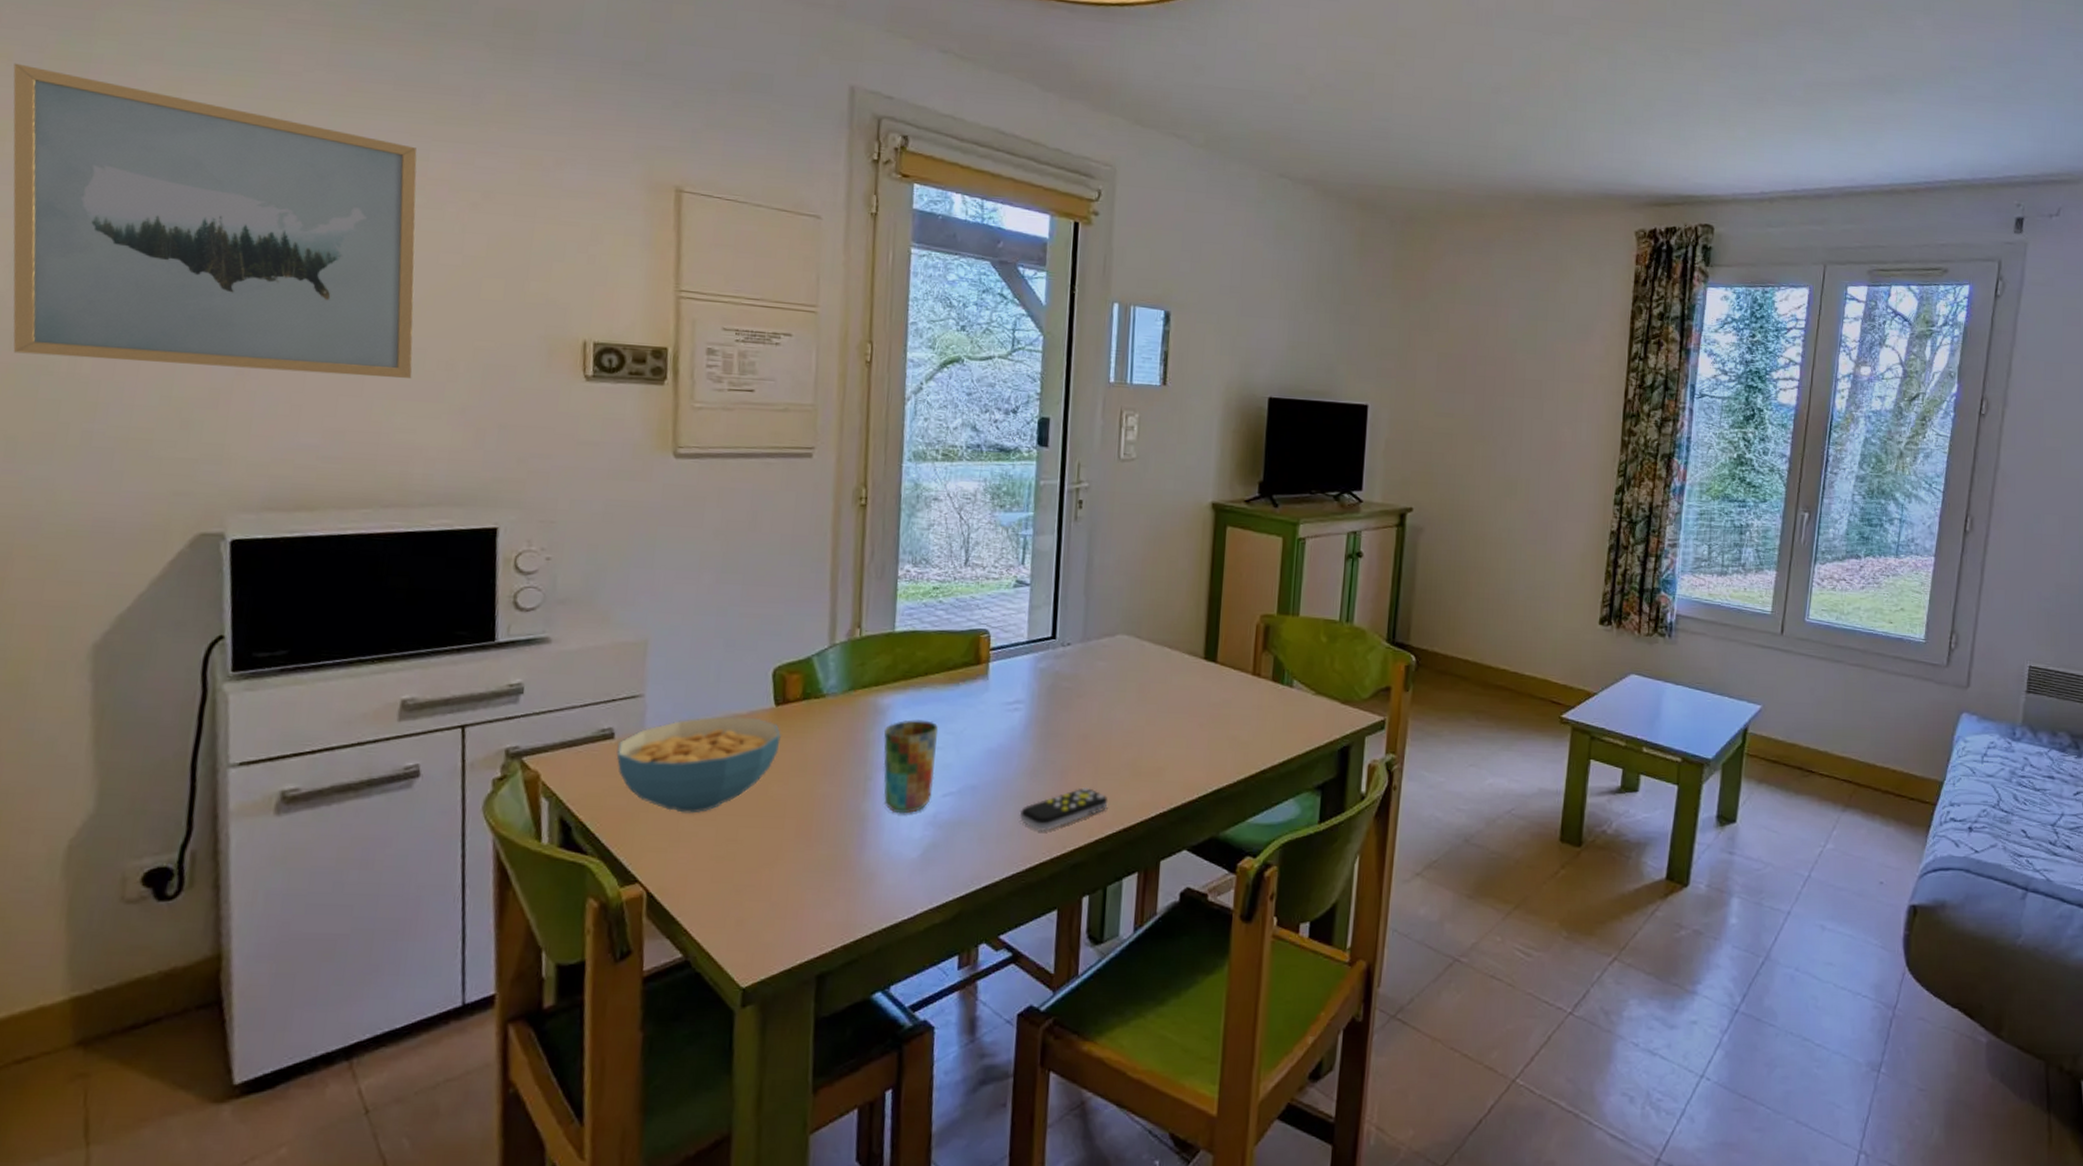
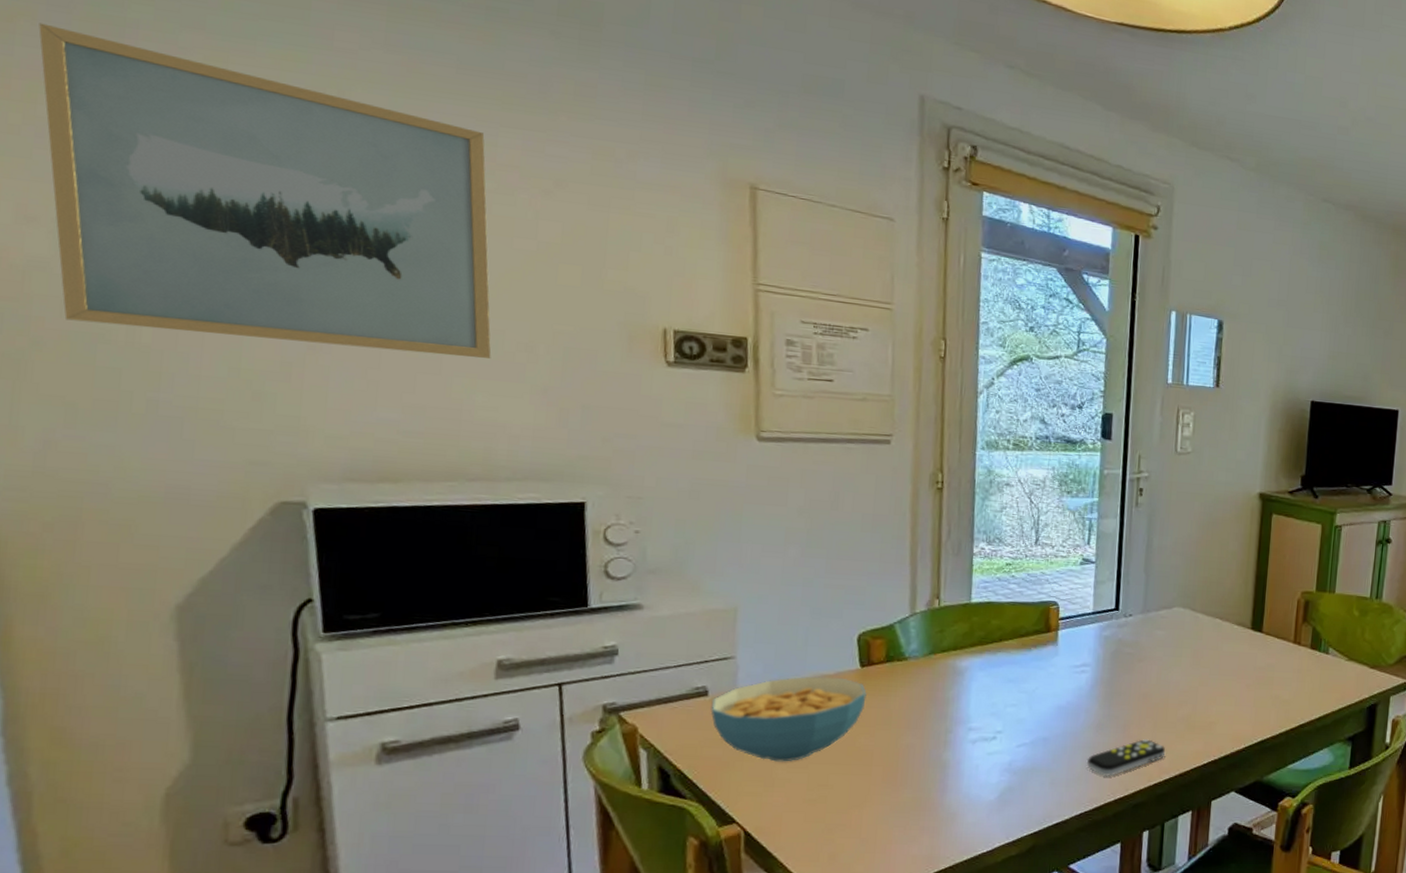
cup: present [883,720,939,814] -> none [962,680,1013,762]

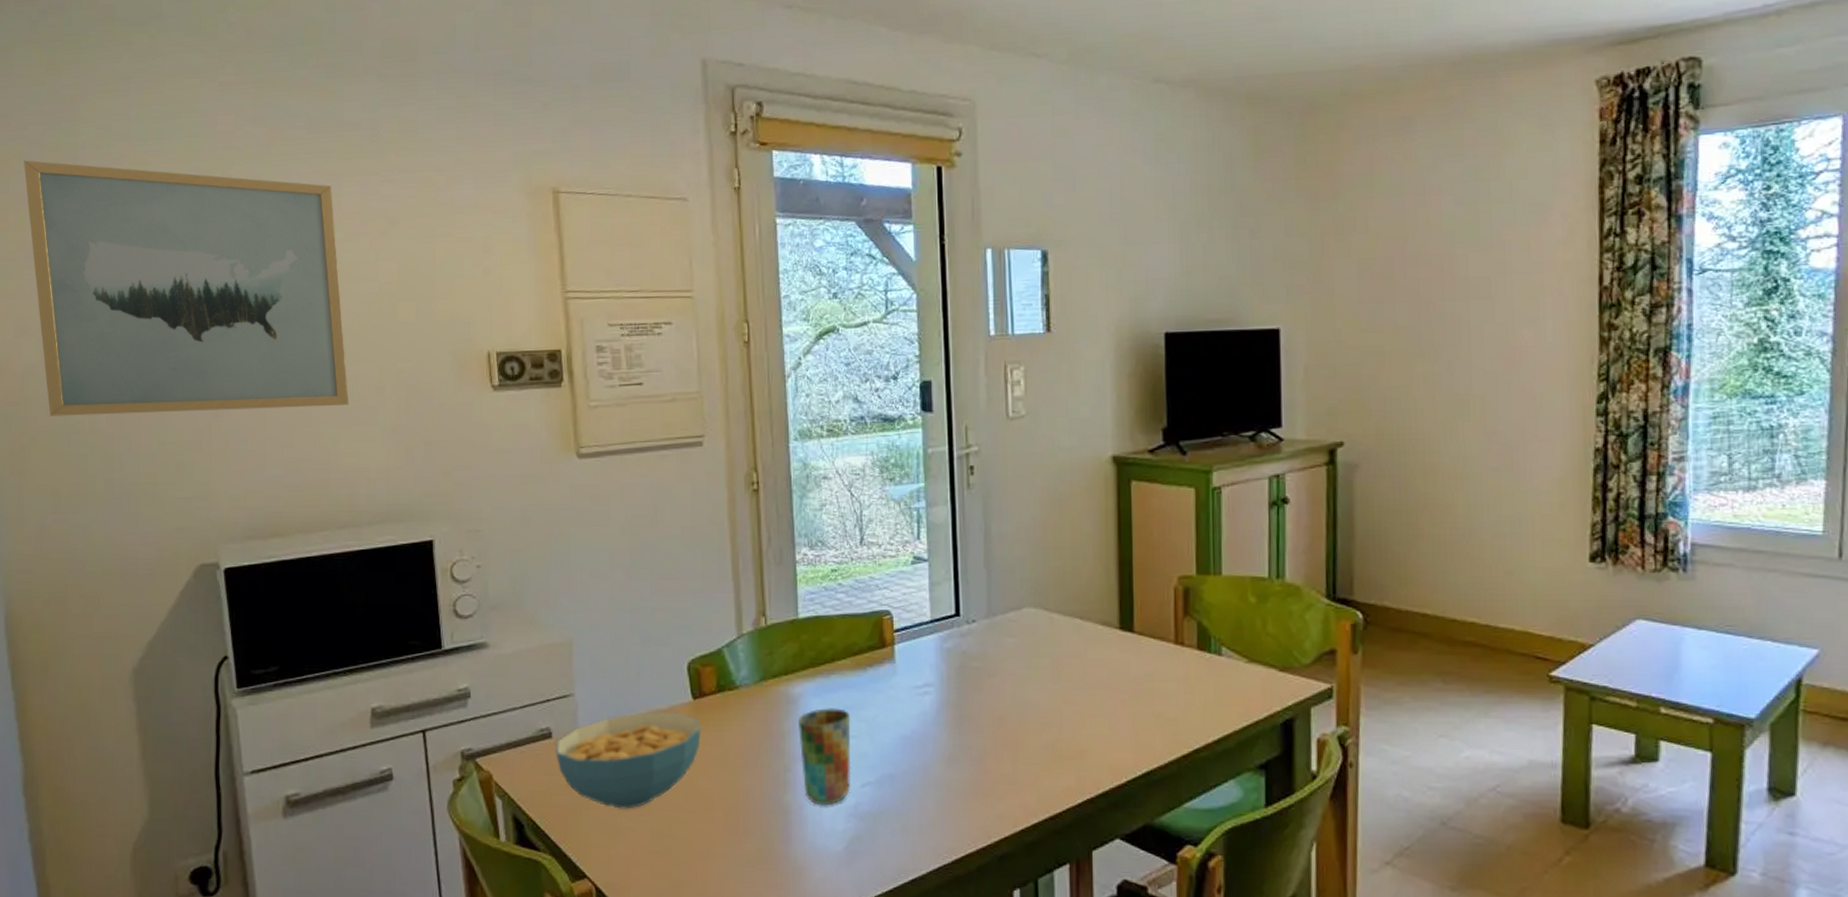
cup: none [962,680,1013,762] -> present [799,708,851,806]
remote control: present [1086,739,1166,777] -> none [940,774,1031,822]

